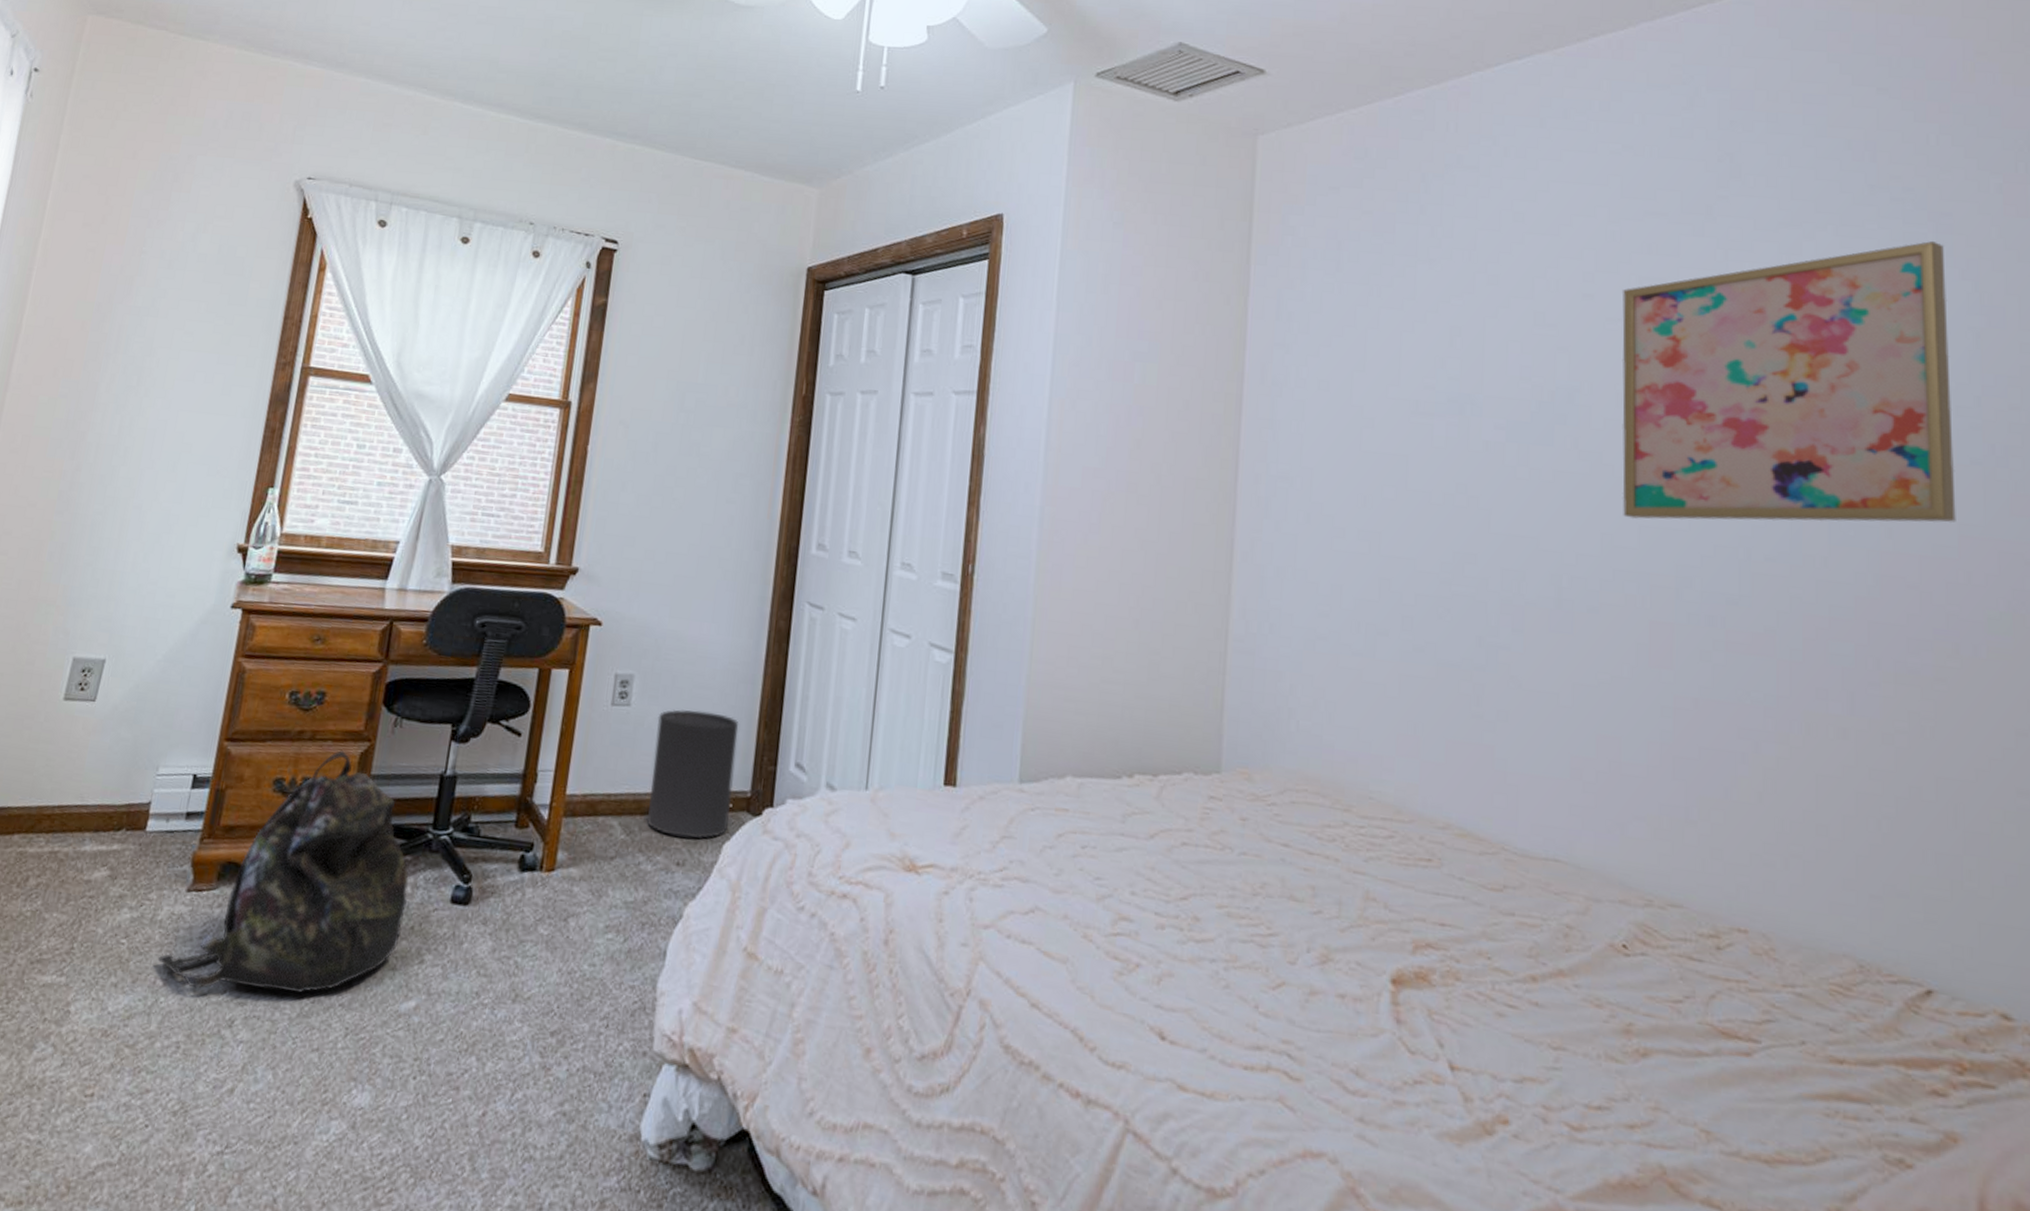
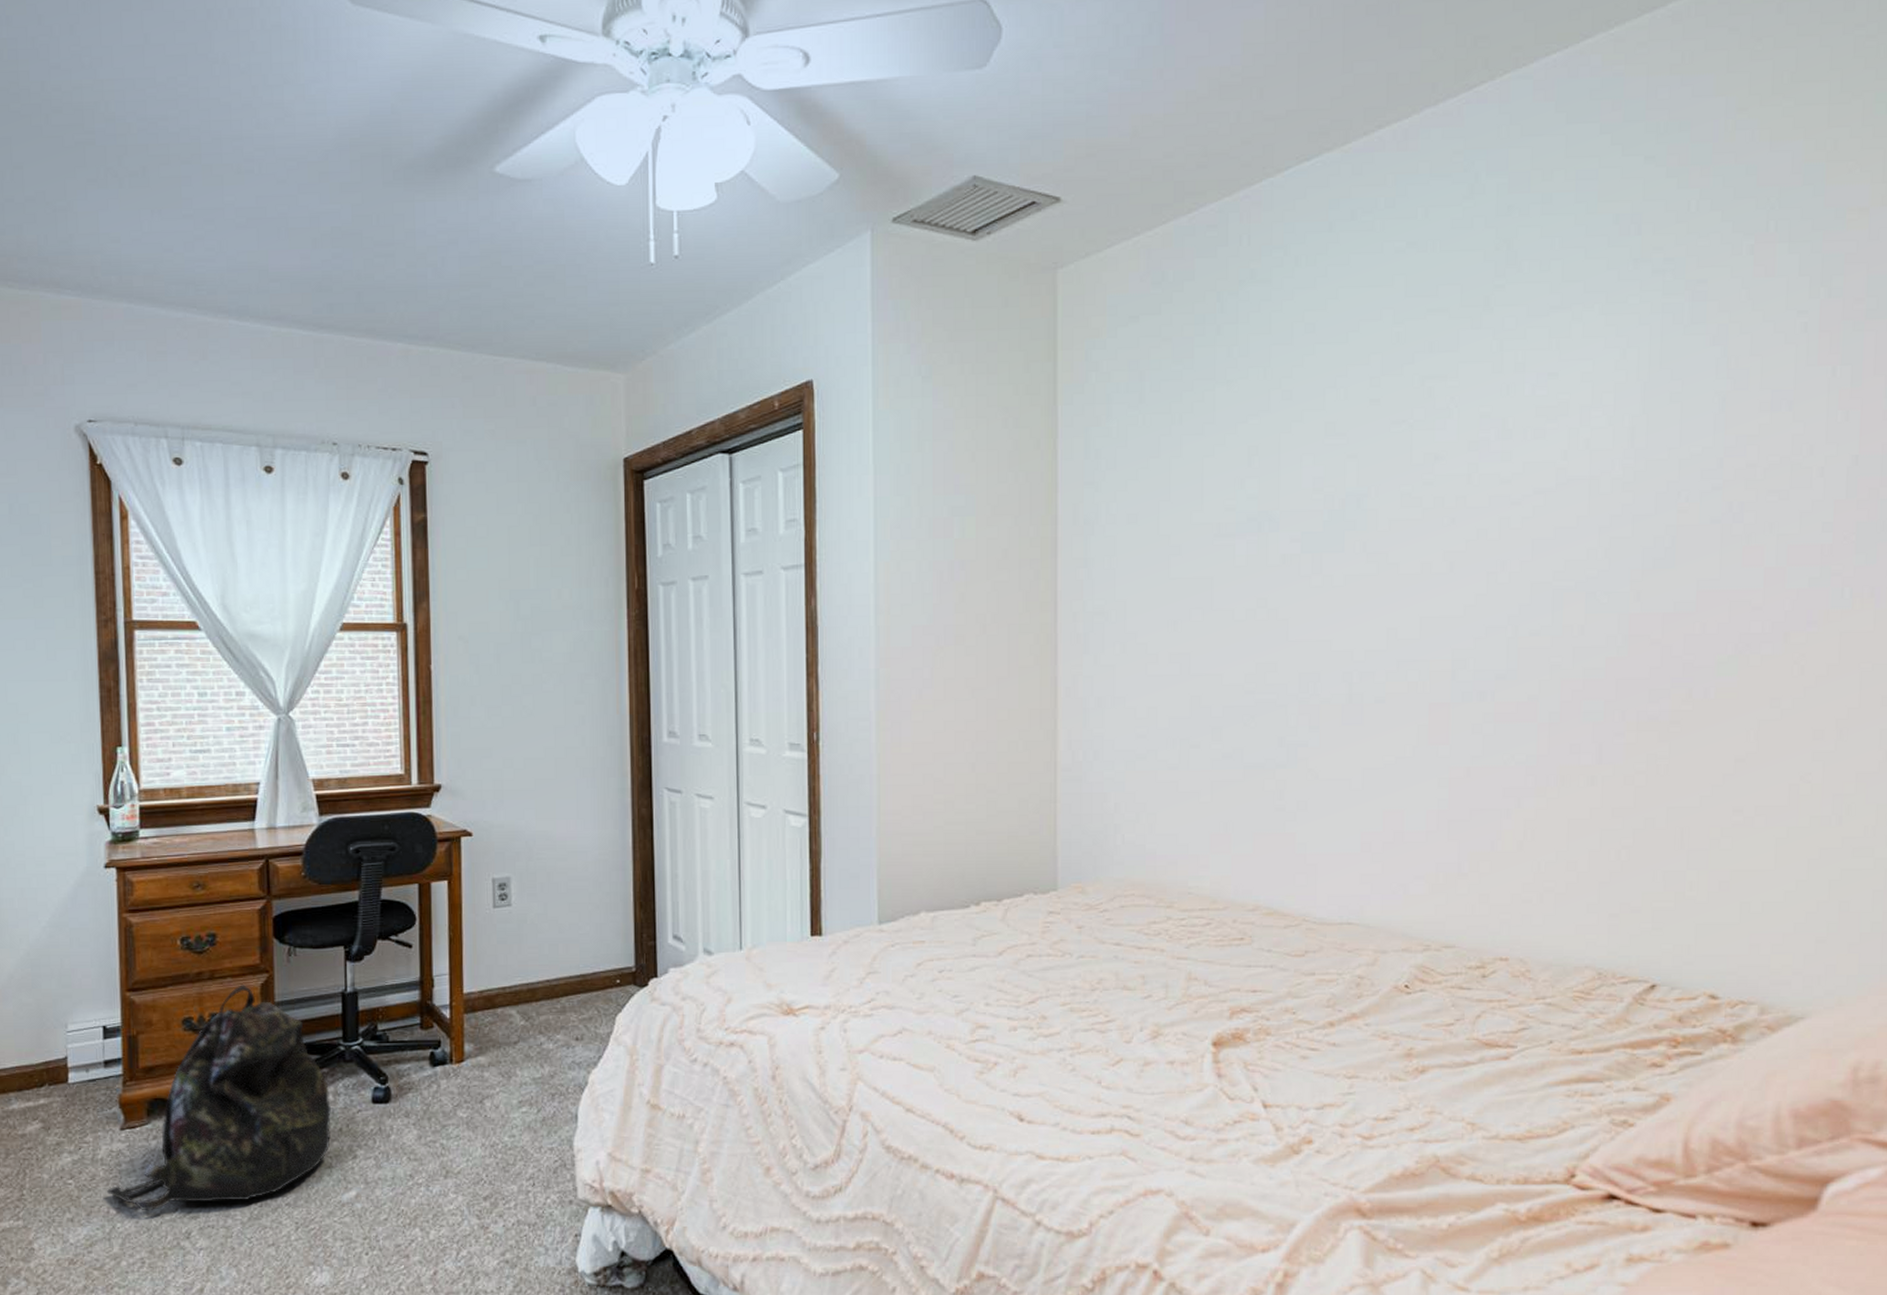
trash can: present [647,709,739,839] -> none [539,901,619,1015]
wall art: present [1622,241,1956,523] -> none [1405,310,1699,611]

